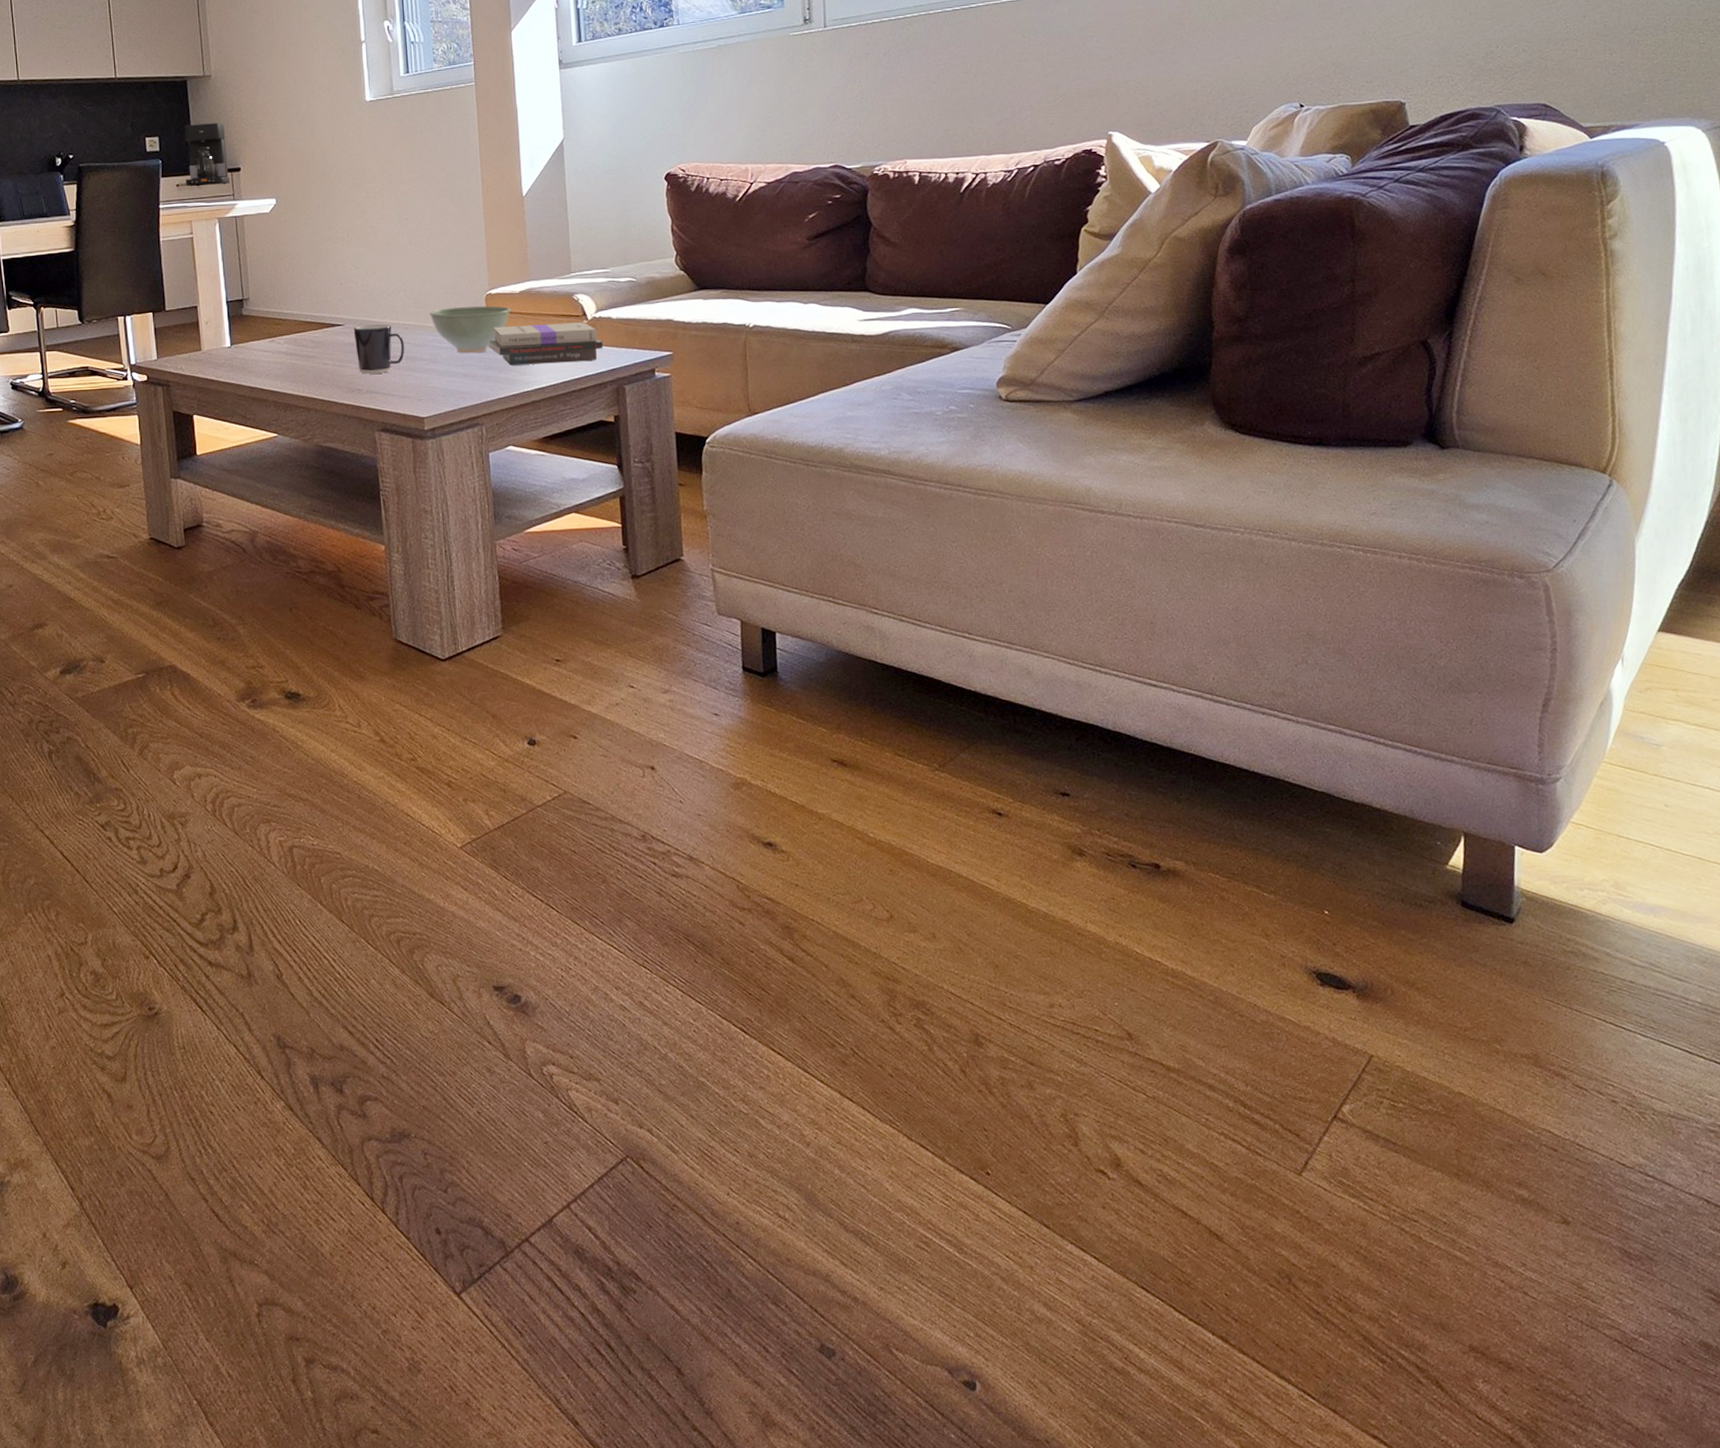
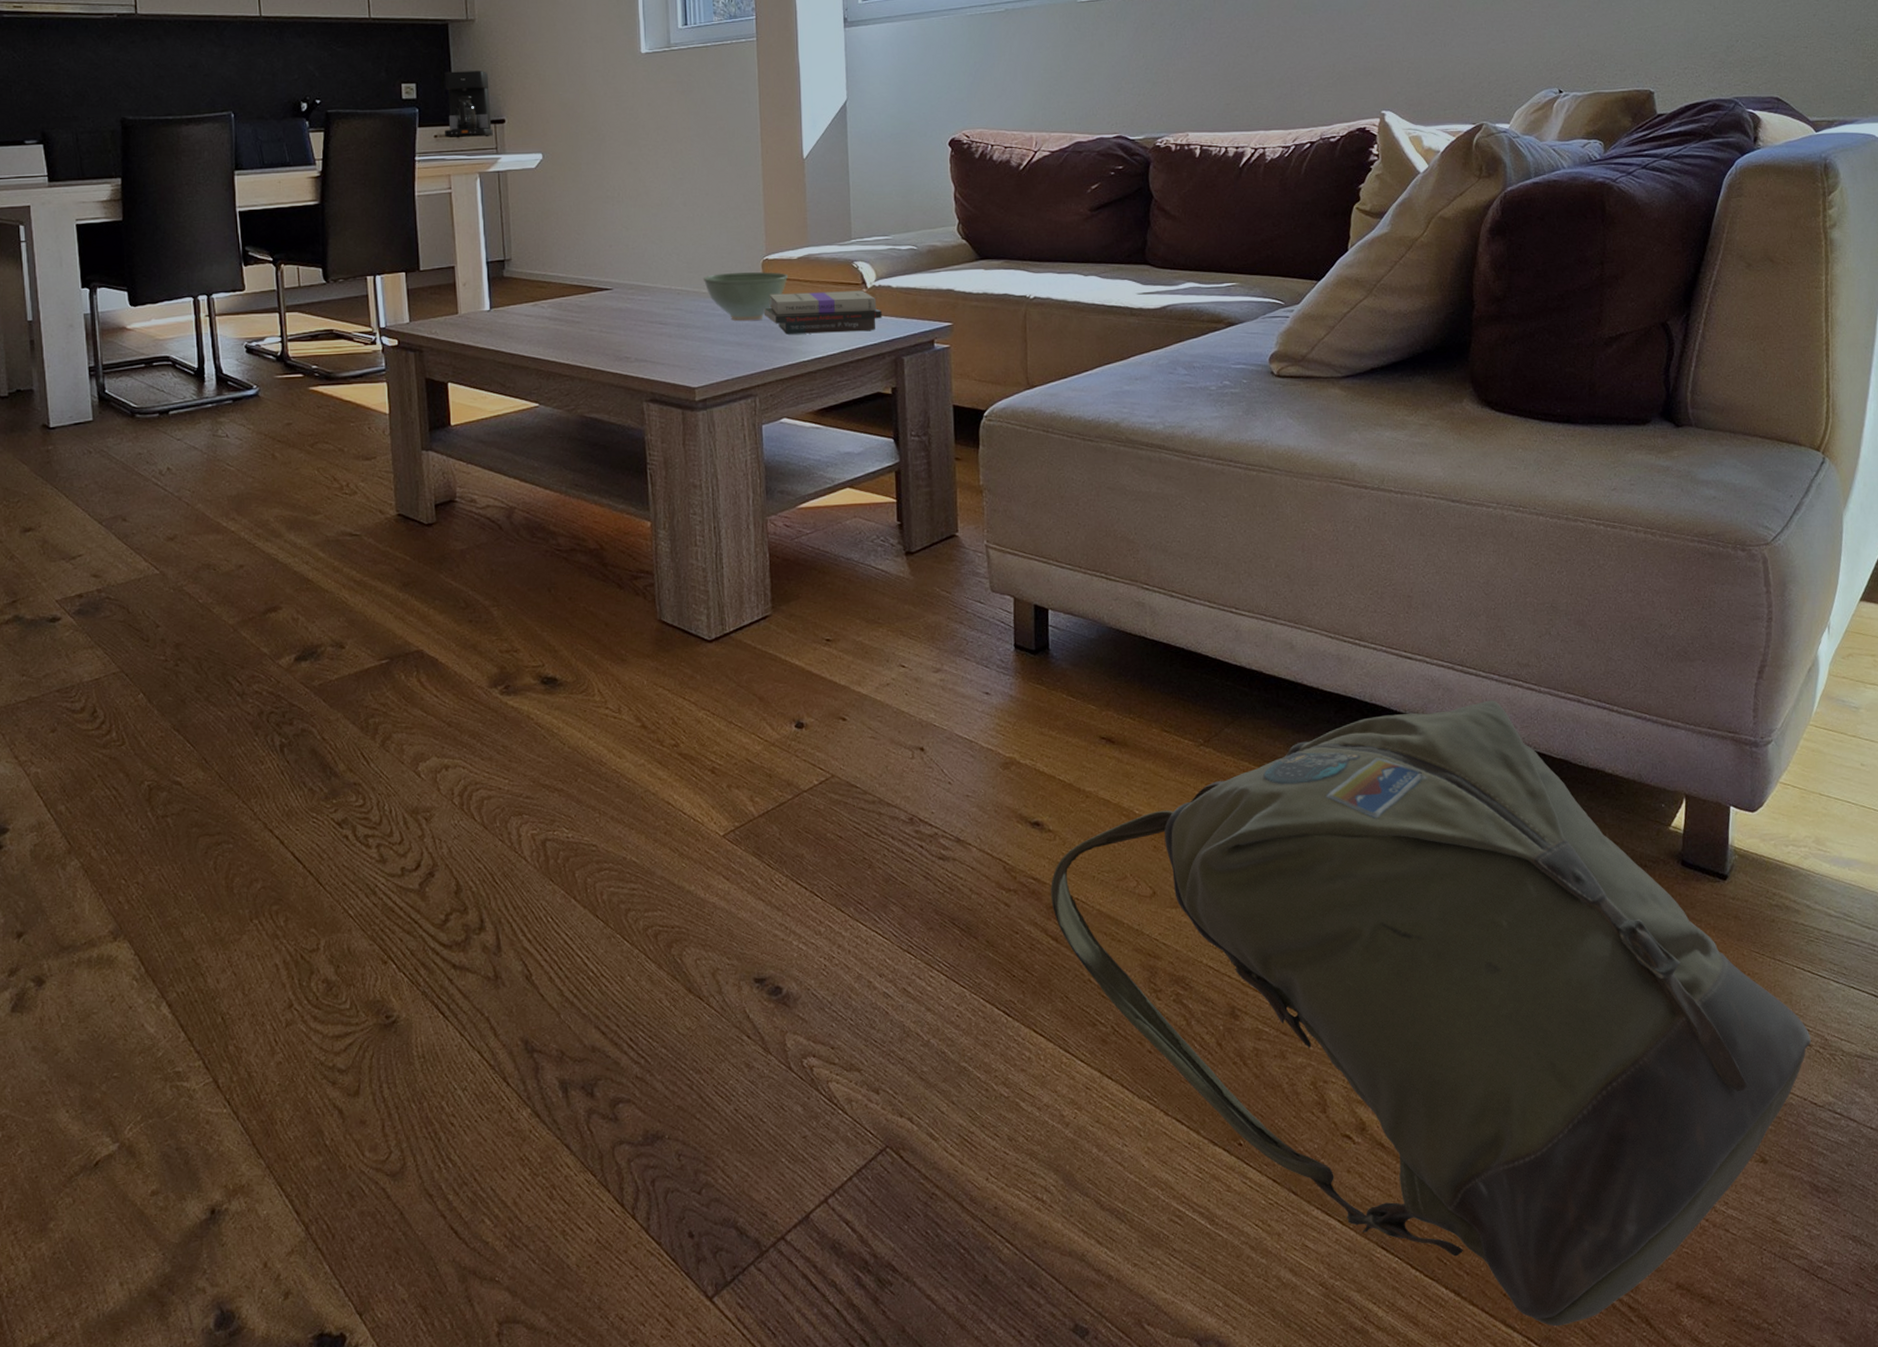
mug: present [353,324,405,374] -> none [622,288,677,341]
backpack: none [785,730,1616,1382] -> present [1051,700,1811,1327]

